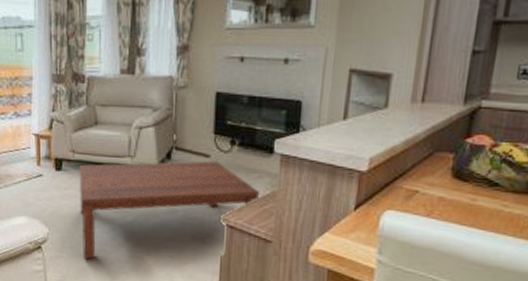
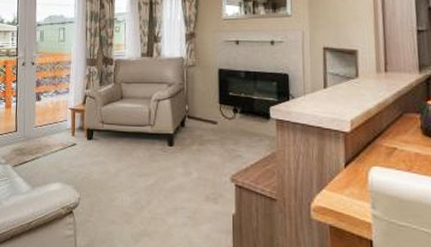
coffee table: present [79,161,260,259] -> none [107,127,262,223]

